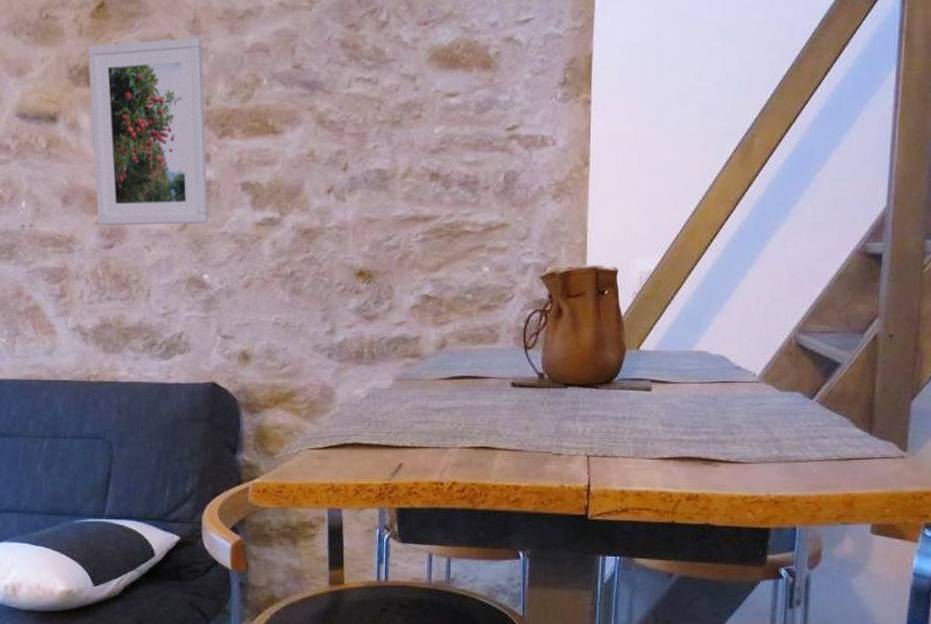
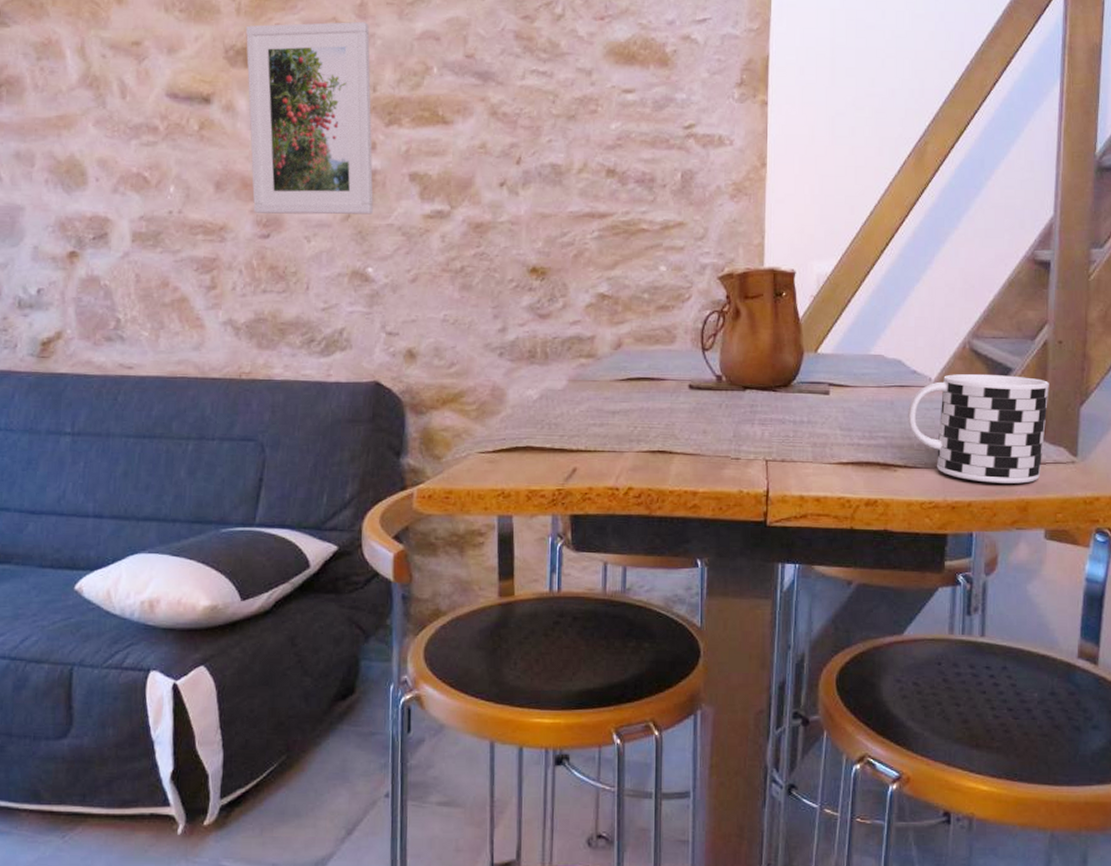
cup: none [730,368,879,478] -> present [907,373,1049,484]

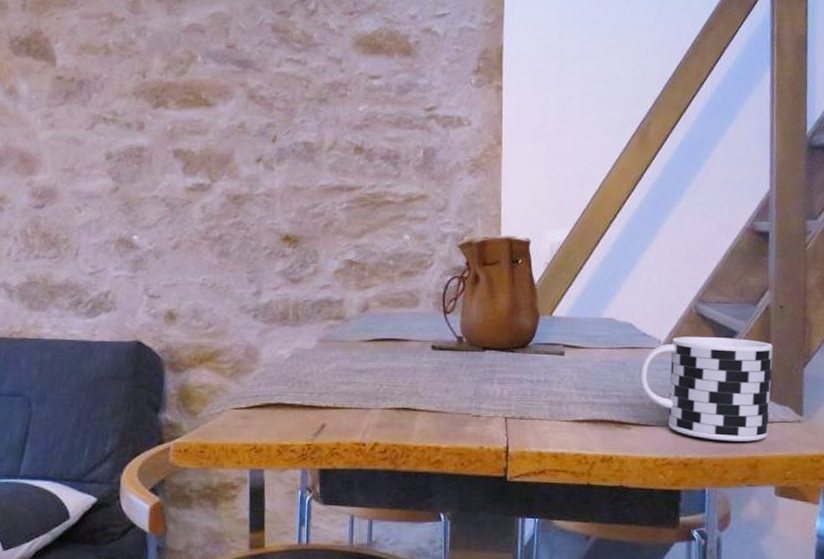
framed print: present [245,21,373,215] -> none [29,16,141,187]

